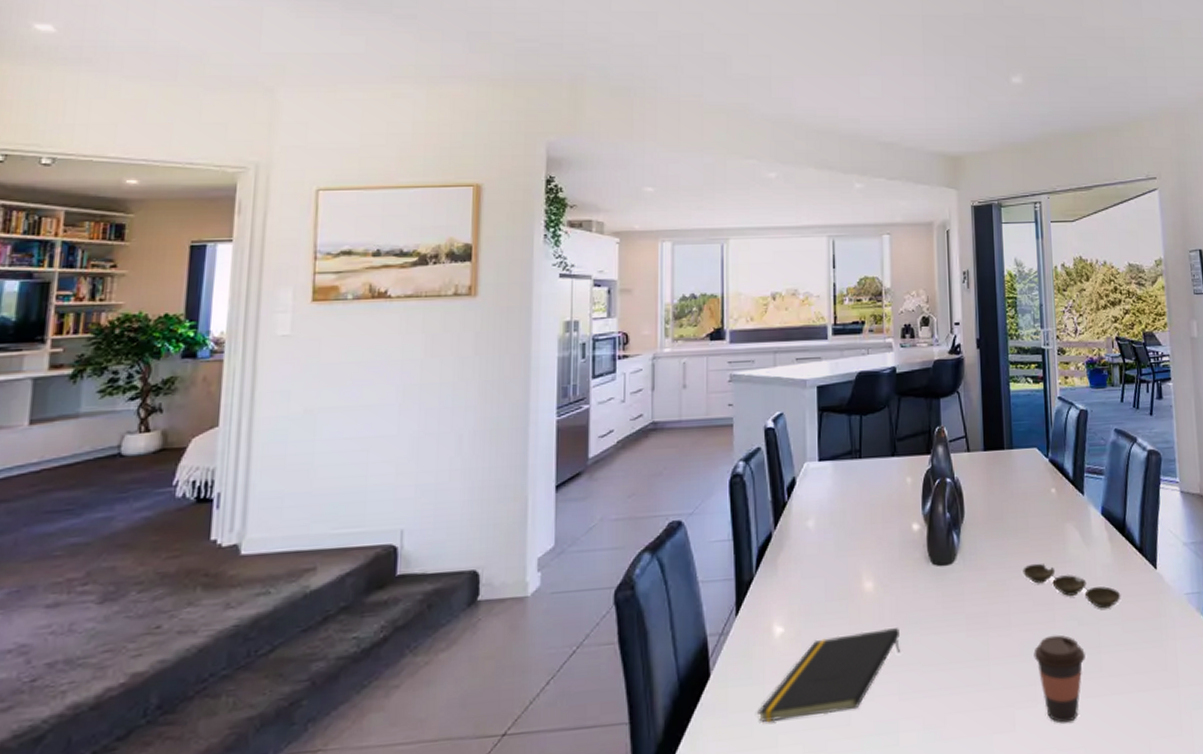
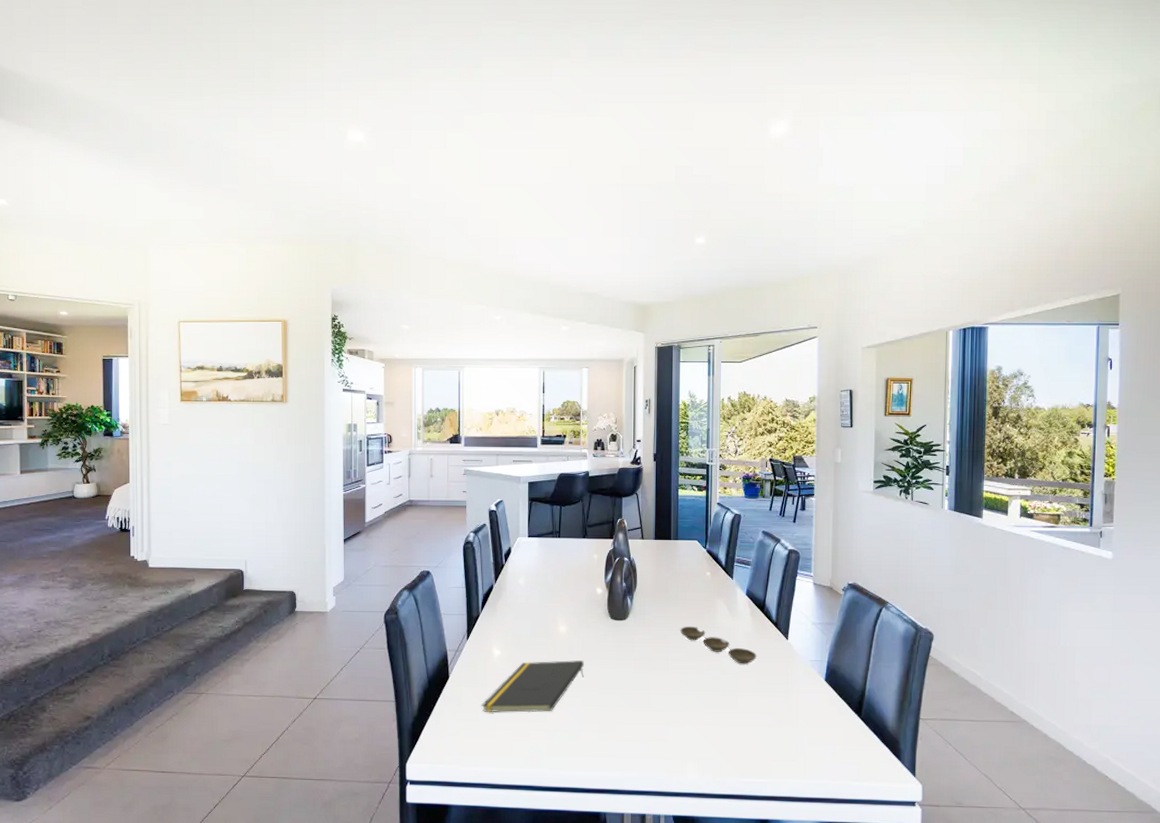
coffee cup: present [1033,634,1085,723] -> none [684,679,725,741]

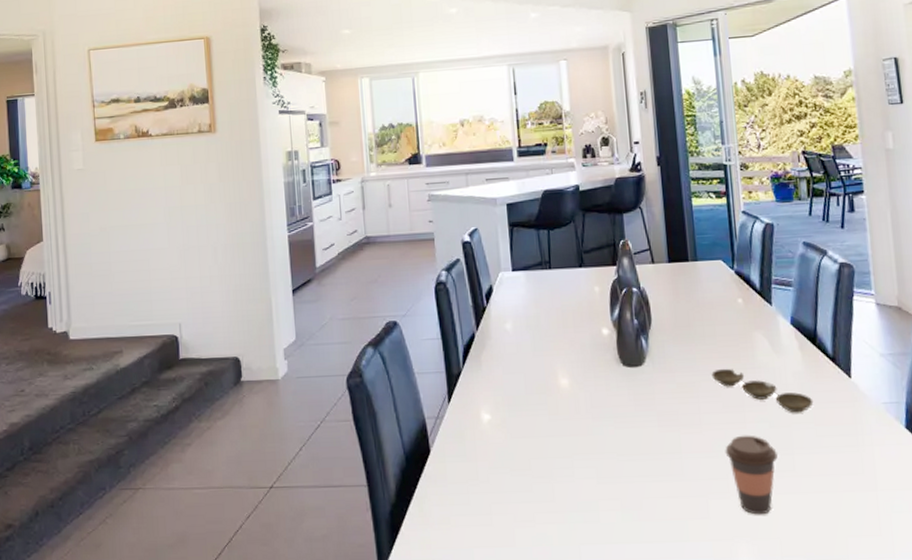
notepad: present [481,660,584,713] -> none [473,421,596,494]
coffee cup: none [684,679,725,741] -> present [725,435,778,515]

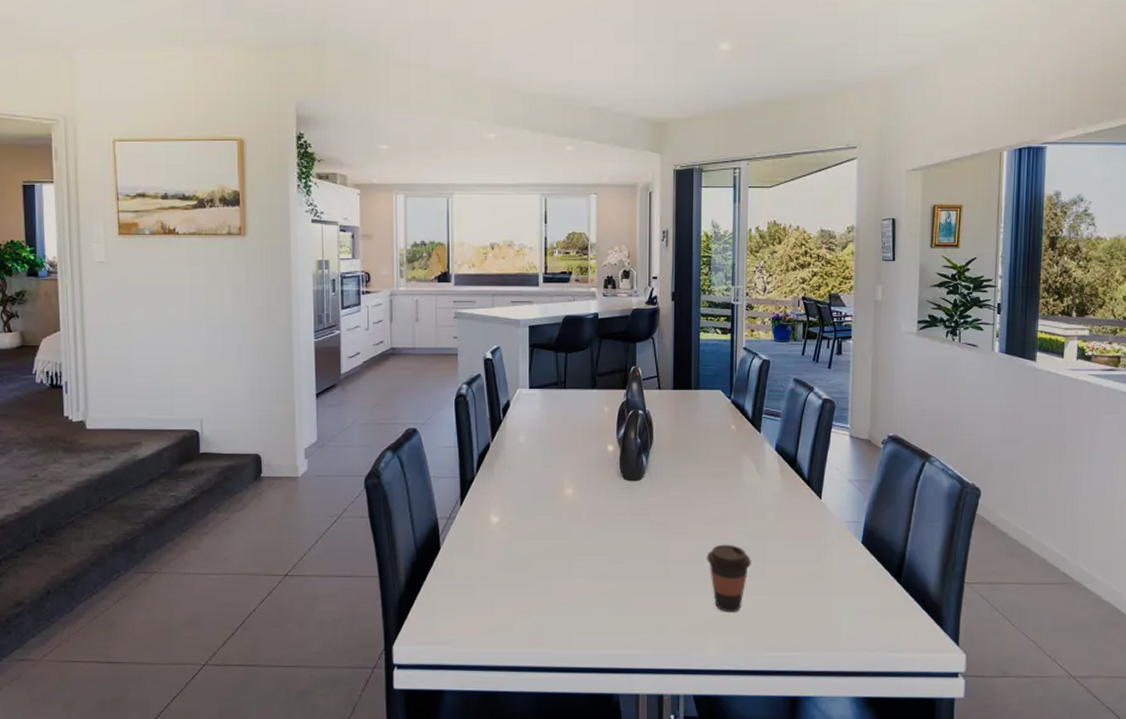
bowl: present [711,368,814,413] -> none [701,486,787,527]

